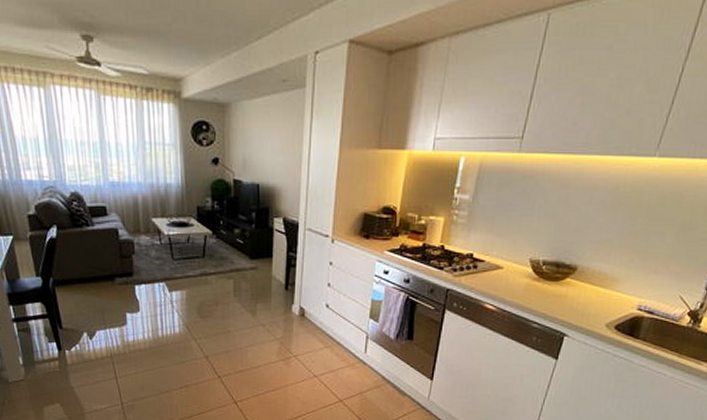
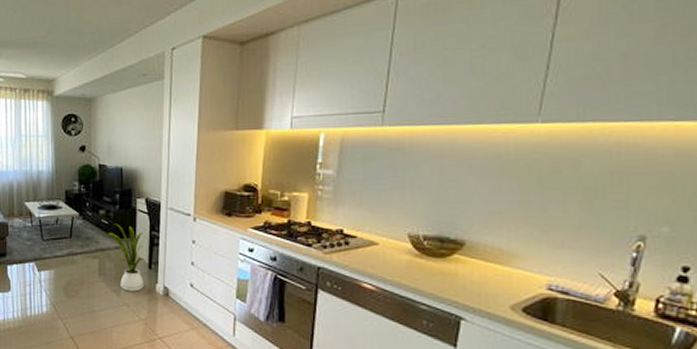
house plant: none [243,243,284,312] -> present [107,223,147,292]

